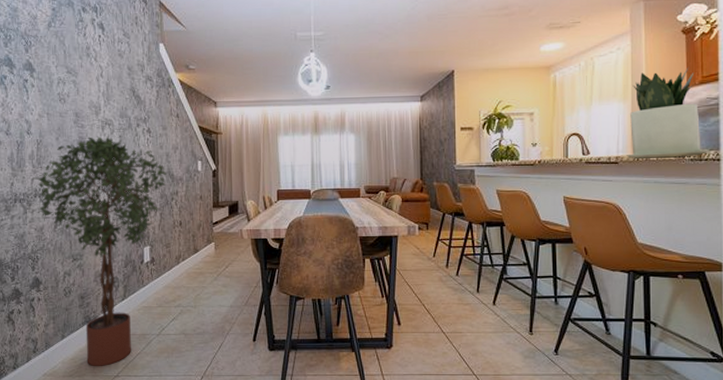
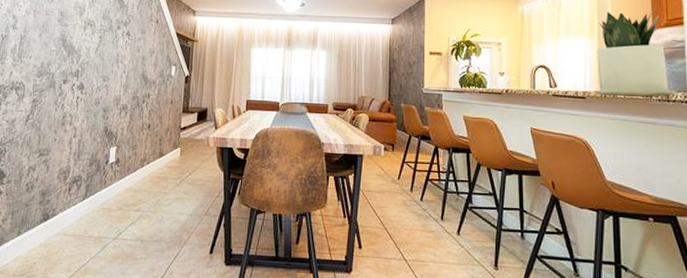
potted tree: present [31,136,168,366] -> none [10,35,142,268]

